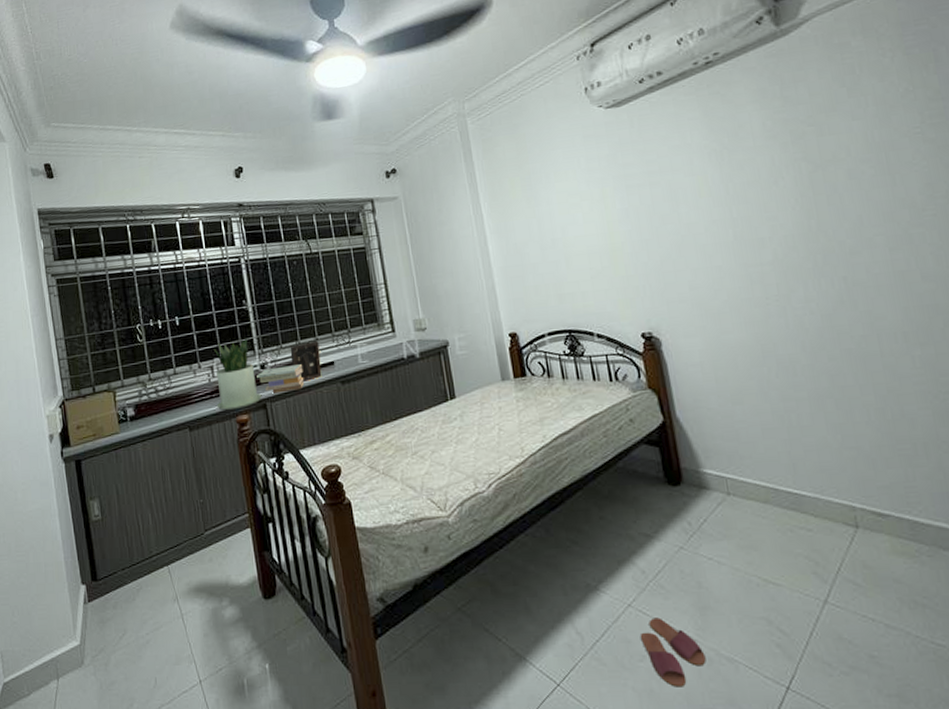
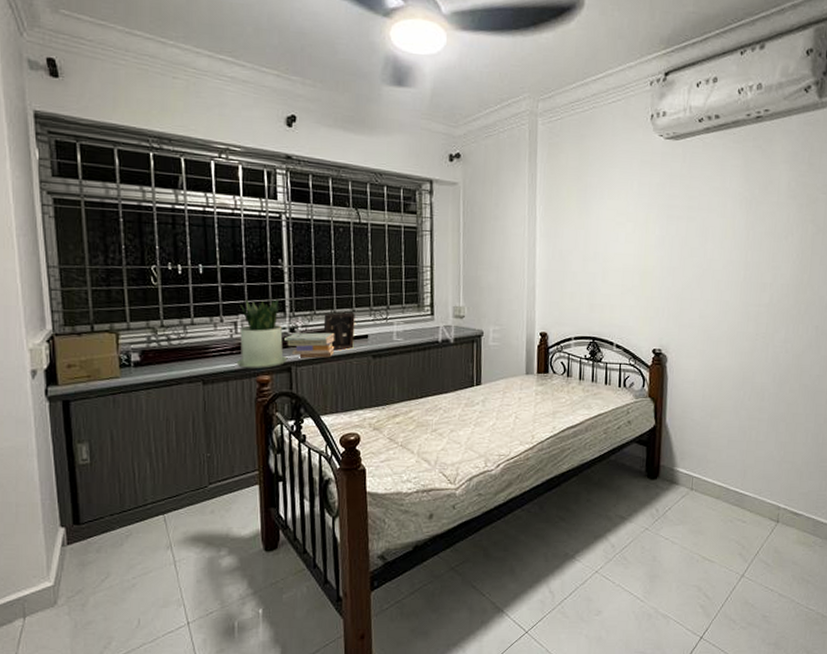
slippers: present [640,617,706,687] -> none [600,582,647,636]

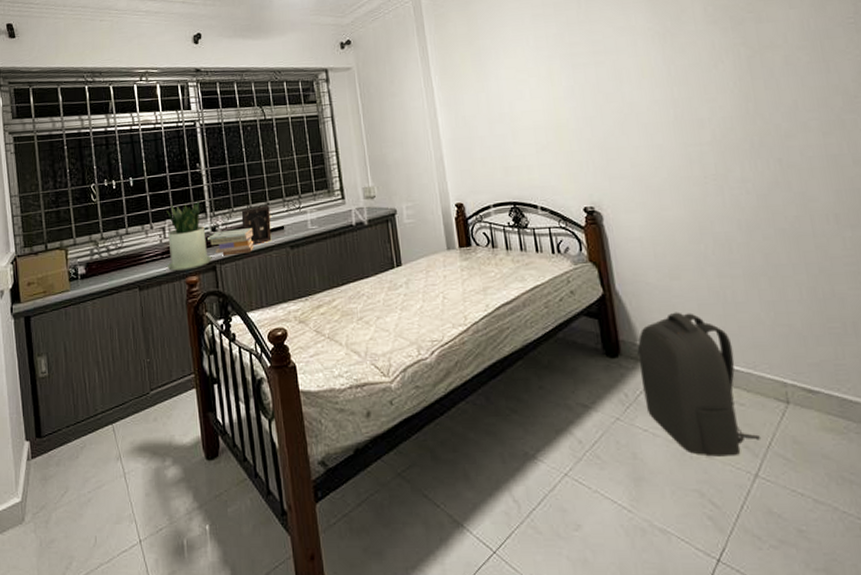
backpack: none [671,445,753,561] -> present [637,312,762,457]

